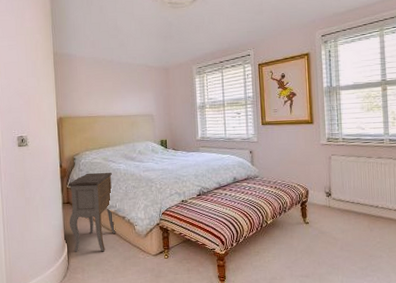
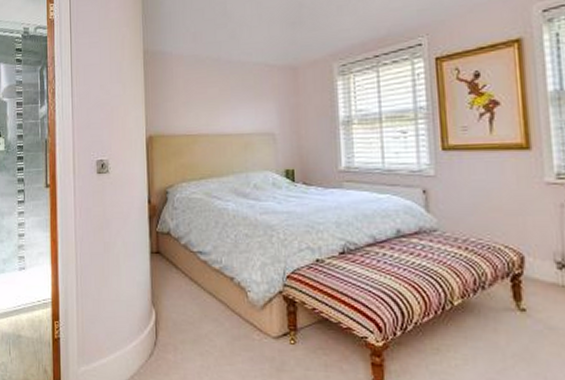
nightstand: present [68,172,116,252] -> none [158,212,221,324]

